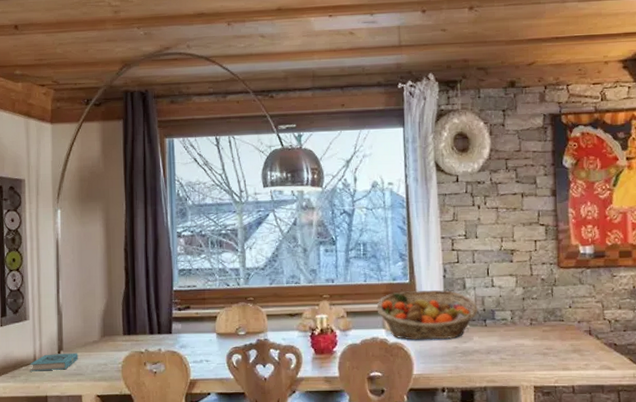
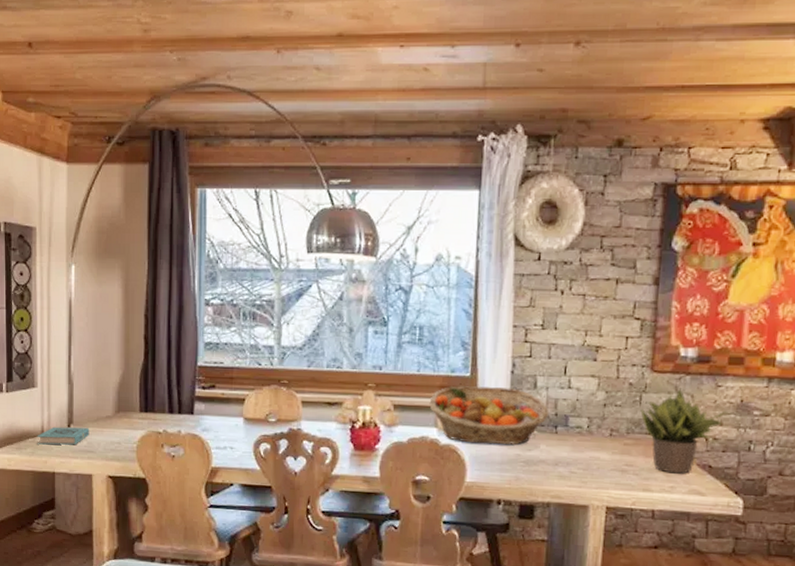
potted plant: none [553,281,628,353] -> present [640,389,733,474]

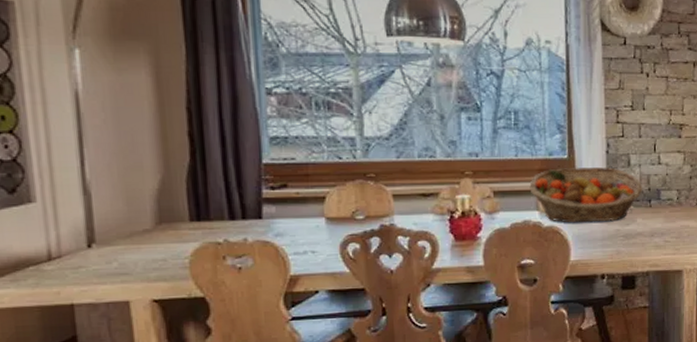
book: present [37,426,90,445] -> none [41,245,121,273]

